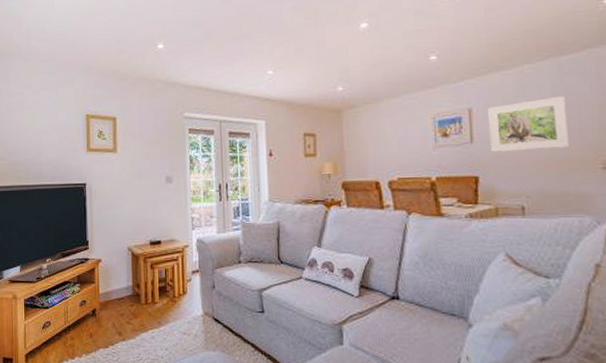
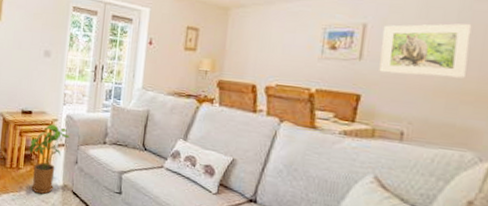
house plant: none [163,251,203,327] -> present [29,124,70,194]

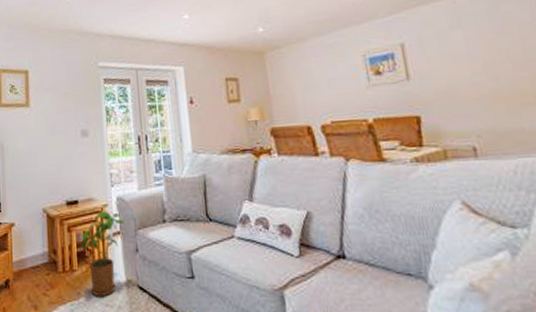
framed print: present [379,23,472,79] -> none [420,25,518,89]

